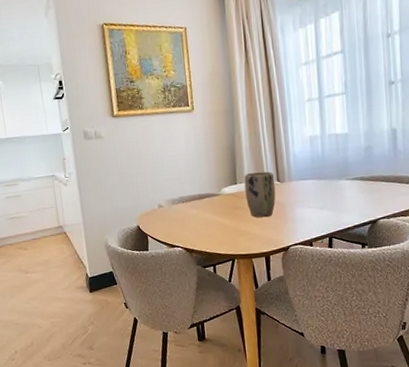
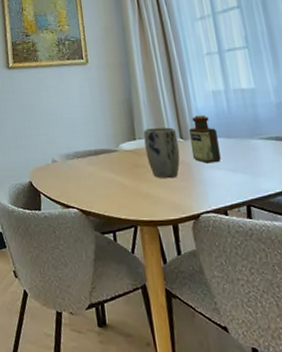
bottle: none [285,159,312,203] -> present [188,115,221,163]

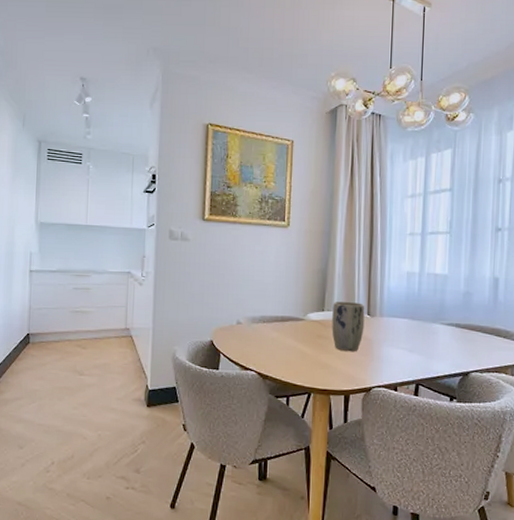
bottle: present [188,115,221,163] -> none [375,294,403,342]

